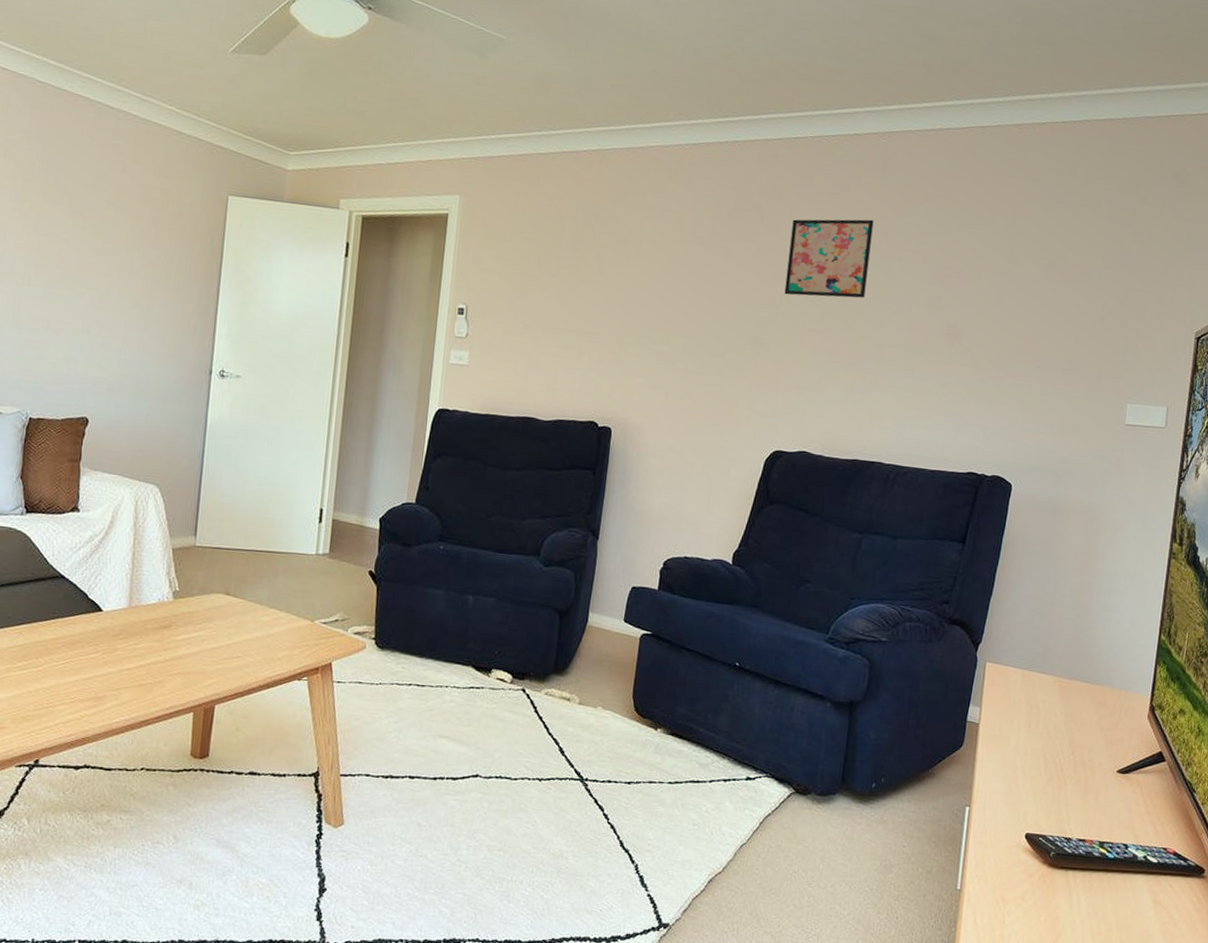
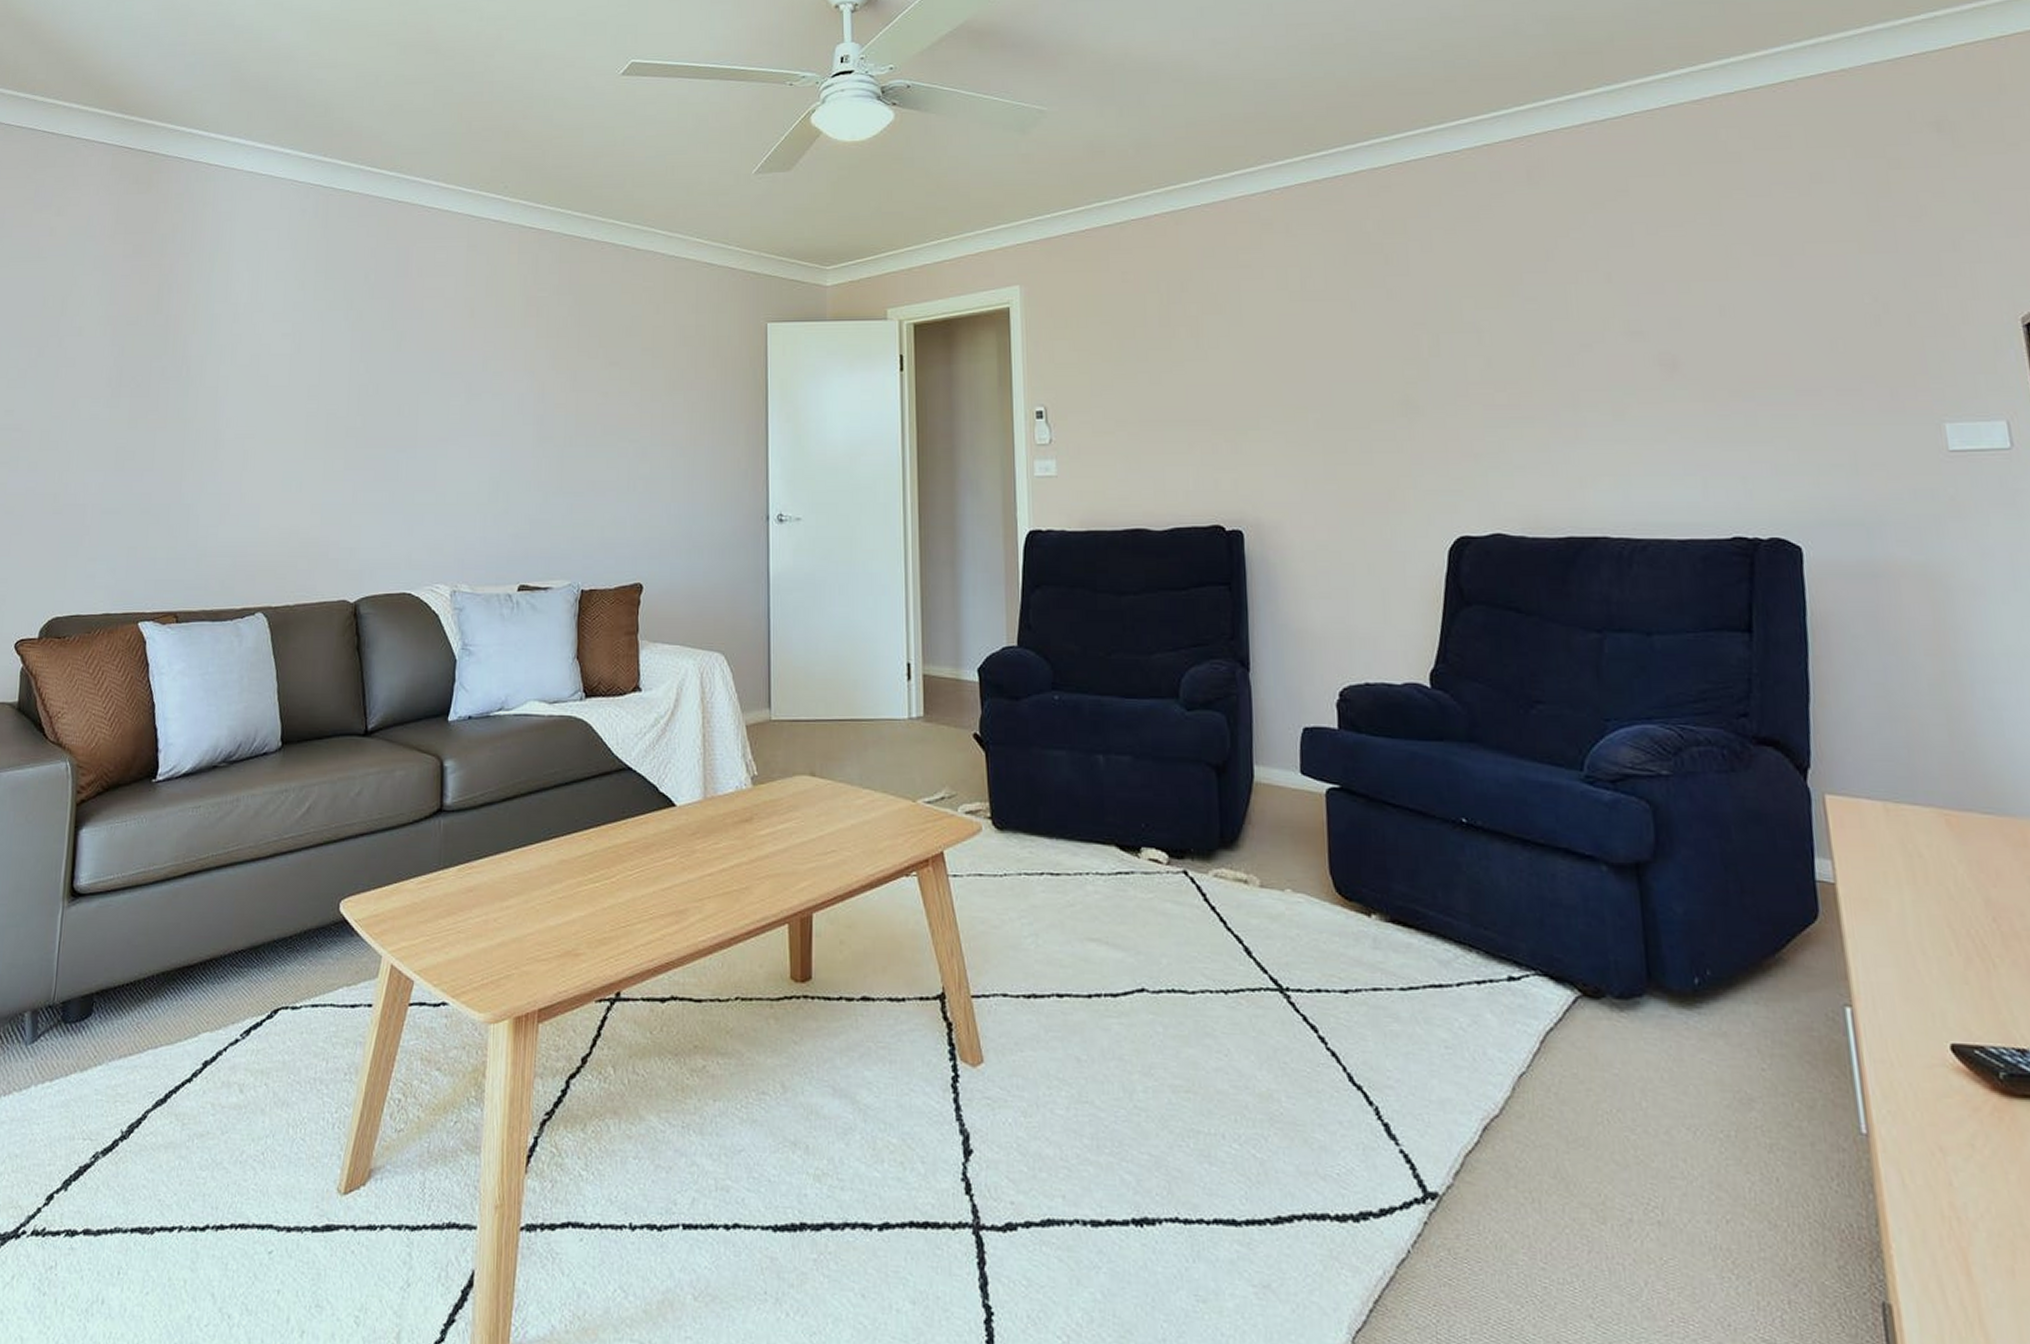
wall art: present [784,219,874,298] -> none [1425,240,1539,344]

